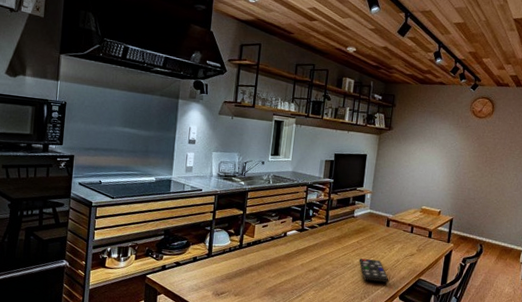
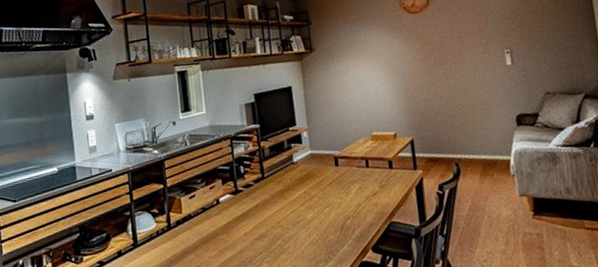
remote control: present [359,258,389,283] -> none [313,208,354,238]

